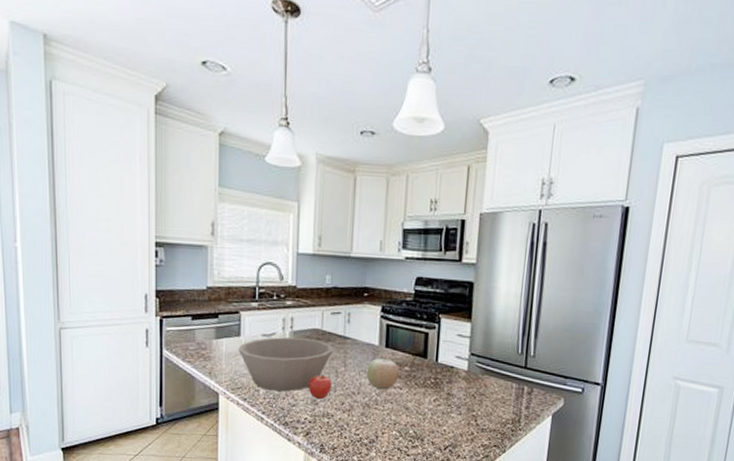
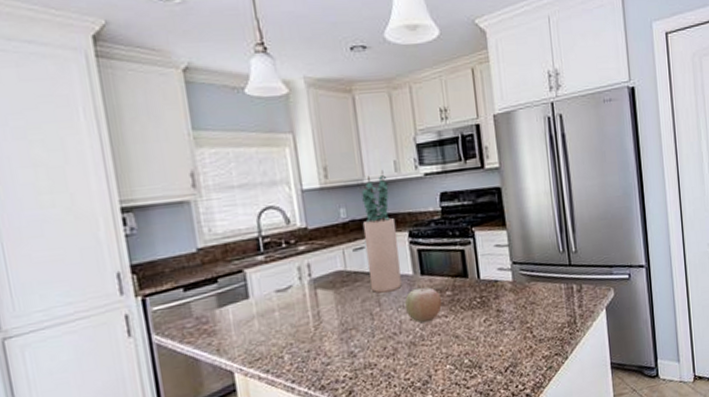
bowl: present [238,337,333,391] -> none [249,283,363,354]
fruit: present [308,375,332,400] -> none [340,321,370,351]
vase: none [340,247,372,356] -> present [361,169,402,293]

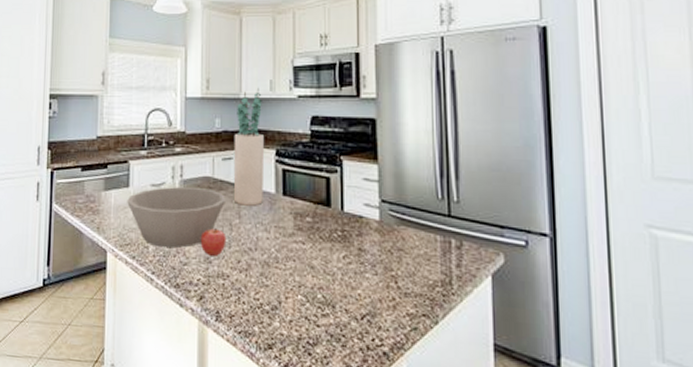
bowl: none [249,283,363,354] -> present [127,187,226,248]
fruit: none [340,321,370,351] -> present [200,228,227,257]
fruit: present [405,283,442,324] -> none [264,203,300,245]

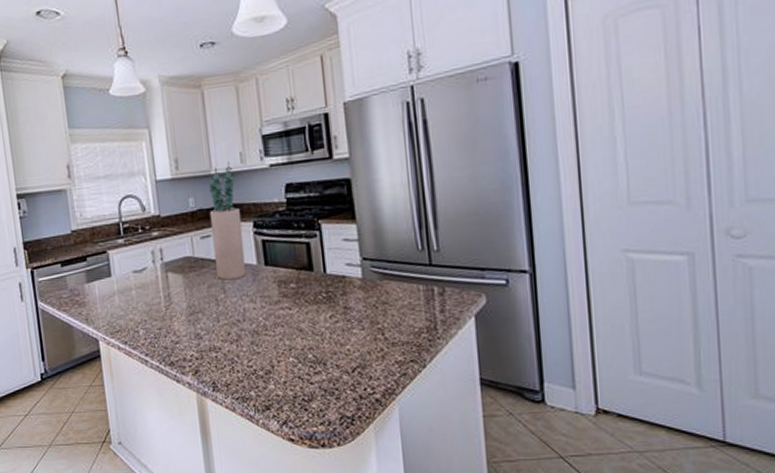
bowl: present [127,187,226,248] -> none [111,268,209,329]
fruit: present [200,228,227,257] -> none [188,305,215,333]

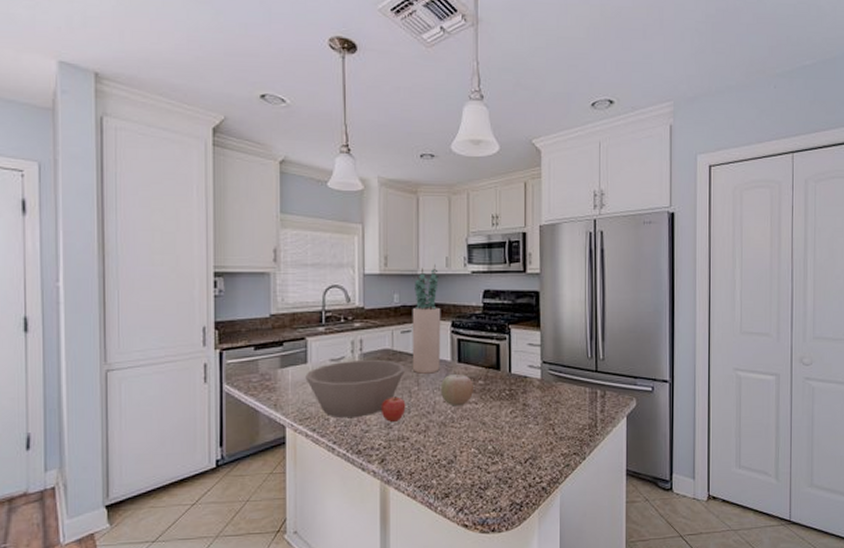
bowl: none [111,268,209,329] -> present [305,360,405,417]
fruit: none [188,305,215,333] -> present [381,396,406,423]
fruit: none [249,273,285,313] -> present [441,369,473,407]

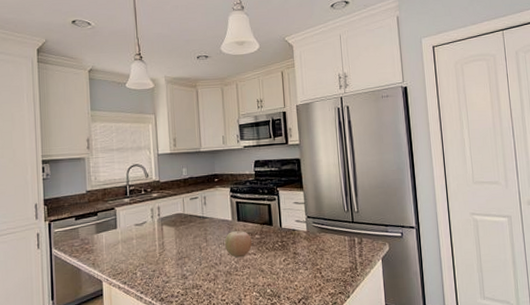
bowl: present [305,360,405,417] -> none [116,222,195,272]
fruit: present [381,396,406,423] -> none [177,252,198,274]
vase: present [412,263,441,374] -> none [198,142,223,232]

